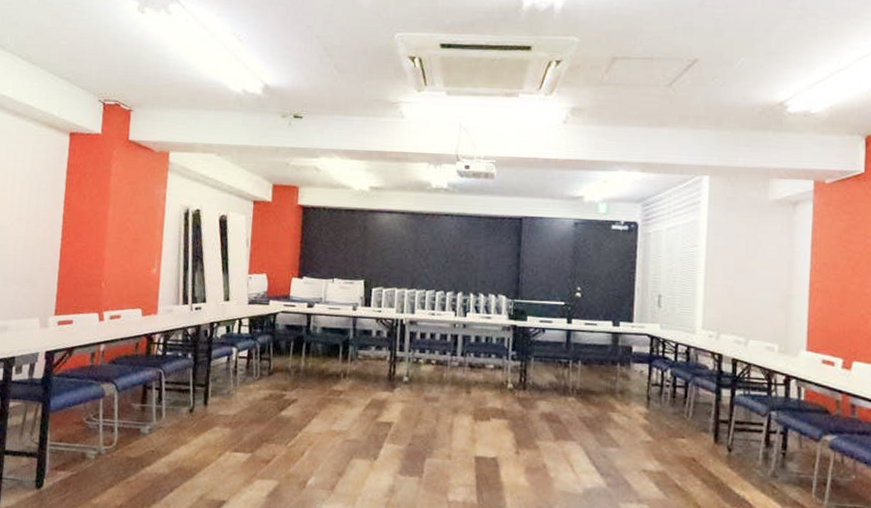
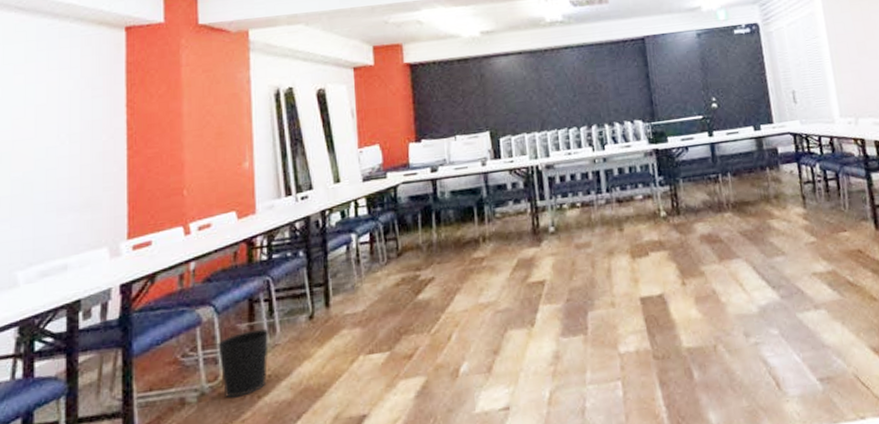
wastebasket: none [114,410,157,463] -> present [216,328,269,398]

